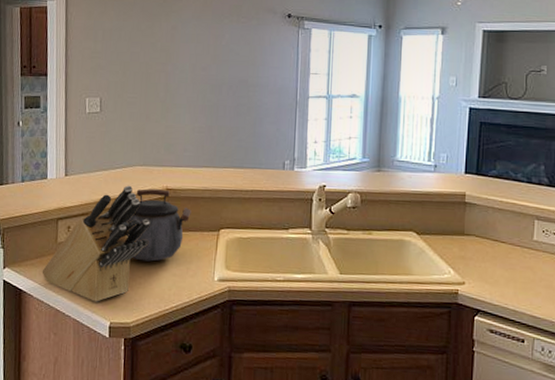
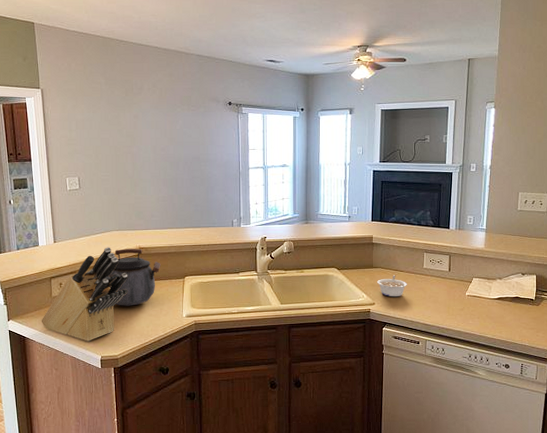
legume: none [469,246,511,277] -> present [377,275,408,297]

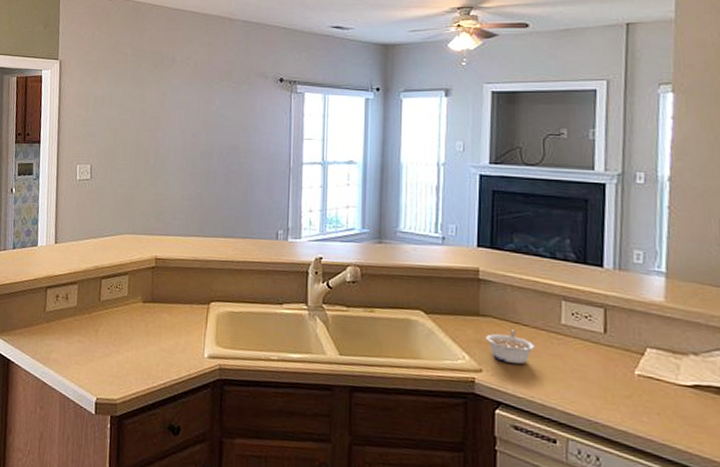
knife block: present [41,247,128,341] -> none [30,254,139,376]
kettle: present [108,248,161,306] -> none [115,258,181,335]

